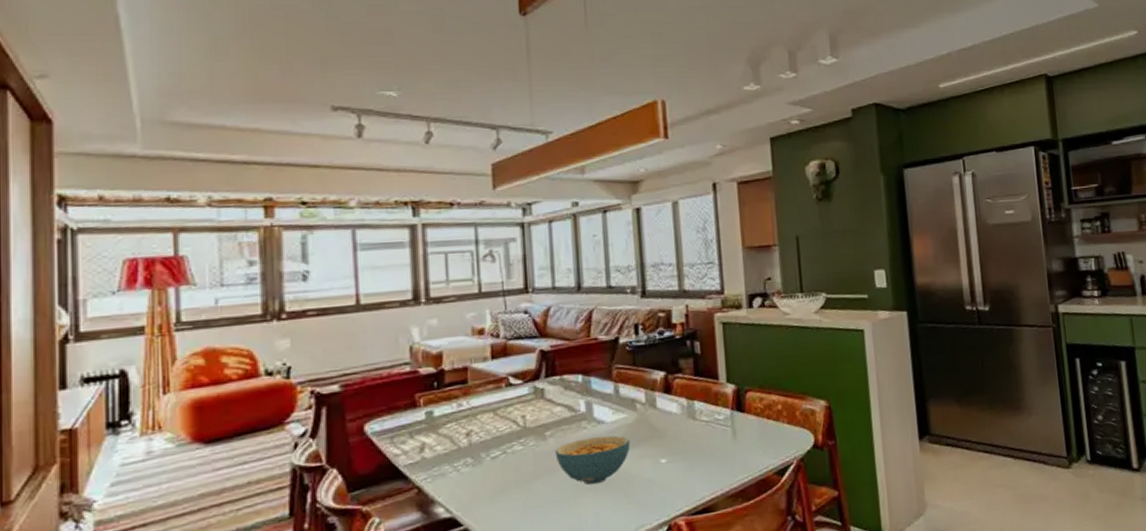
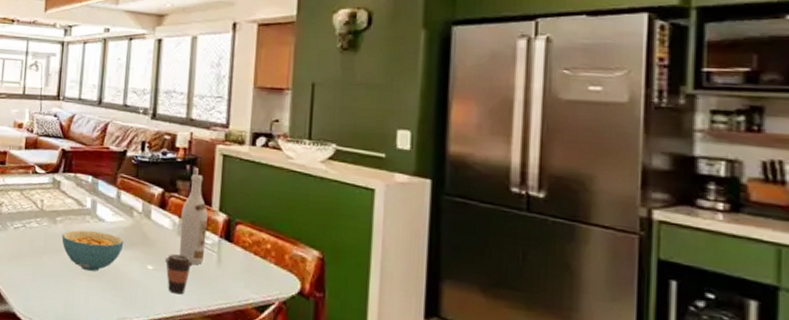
coffee cup: none [678,438,708,483] -> present [164,254,193,295]
wine bottle: none [688,349,719,445] -> present [179,174,208,265]

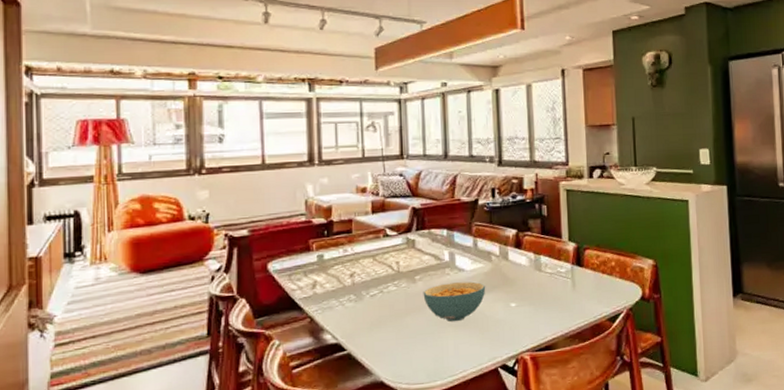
coffee cup: present [164,254,193,295] -> none [525,287,552,324]
wine bottle: present [179,174,208,265] -> none [536,211,561,293]

